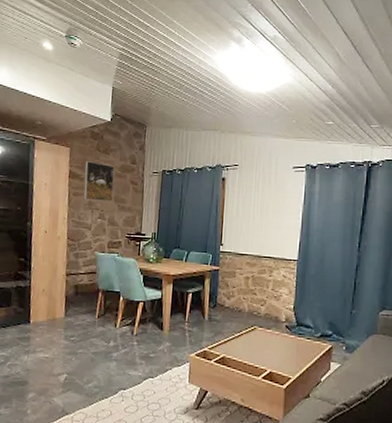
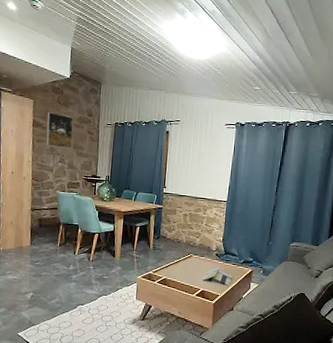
brochure: none [269,342,307,366] -> present [202,267,233,286]

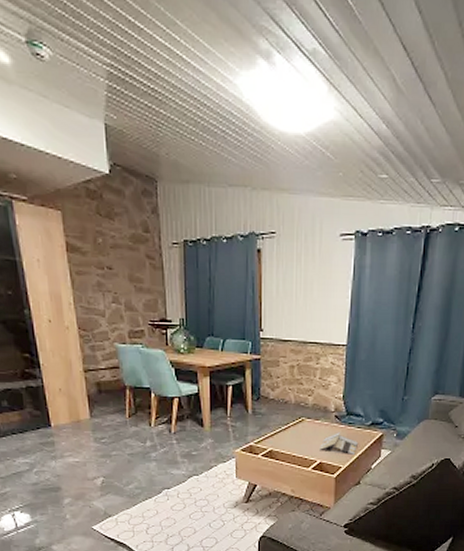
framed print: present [46,112,74,148] -> none [84,229,128,282]

